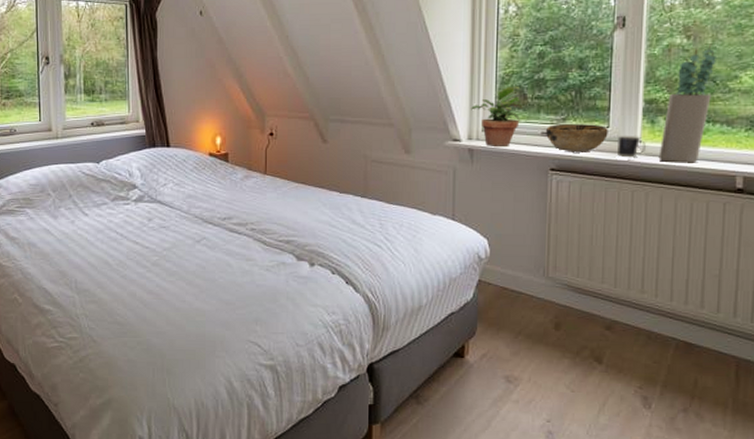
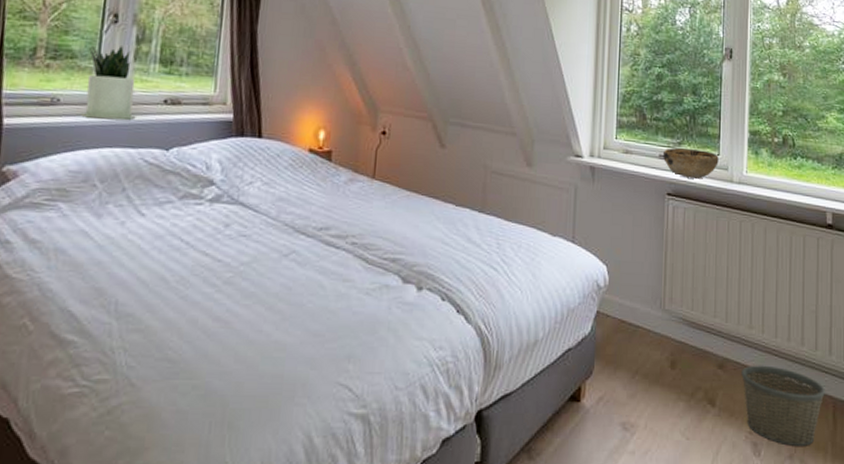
planter: none [32,82,72,144] -> present [81,46,136,121]
potted plant: present [471,86,523,146] -> none [593,105,642,167]
mug: present [617,135,646,159] -> none [727,163,751,189]
basket: none [631,326,727,401] -> present [741,365,825,446]
vase: present [658,43,718,165] -> none [762,83,808,198]

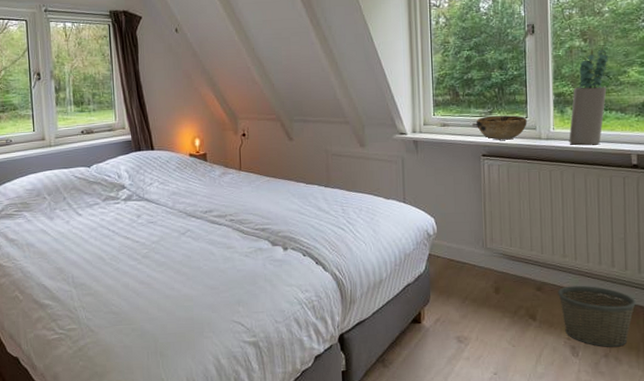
planter: present [81,46,136,121] -> none [25,96,64,152]
vase: none [762,83,808,198] -> present [569,45,609,147]

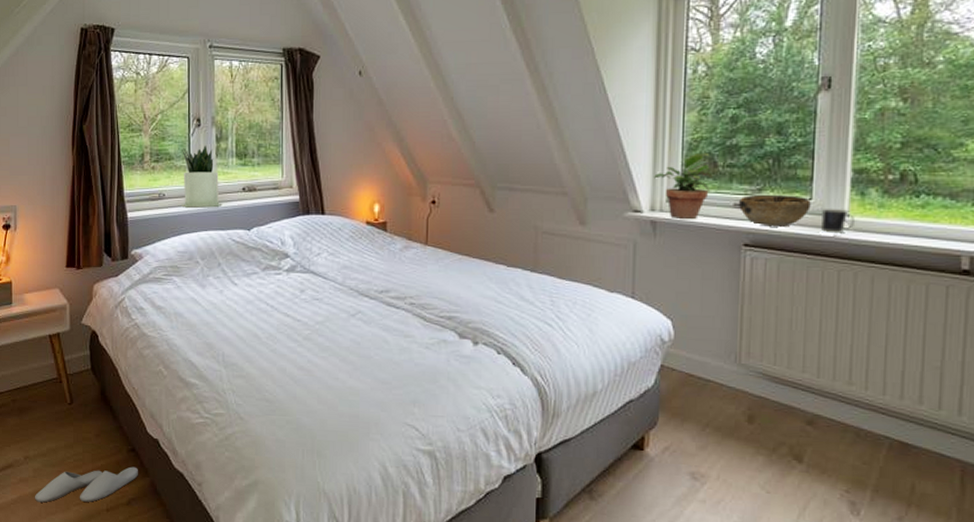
planter: none [25,96,64,152] -> present [181,145,222,209]
potted plant: none [413,85,456,138] -> present [654,152,713,219]
mug: none [535,123,558,144] -> present [821,208,854,235]
basket: present [558,285,636,347] -> none [837,422,951,510]
vase: present [569,45,609,147] -> none [869,107,939,242]

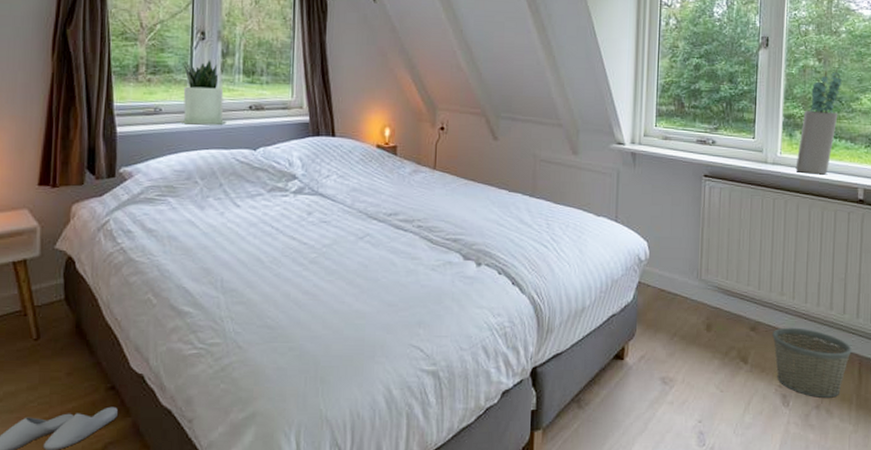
potted plant: present [654,152,713,219] -> none [634,94,681,152]
decorative bowl: present [739,195,811,228] -> none [701,133,754,162]
mug: present [821,208,854,235] -> none [761,146,785,169]
basket: none [837,422,951,510] -> present [772,327,852,398]
vase: none [869,107,939,242] -> present [795,67,843,176]

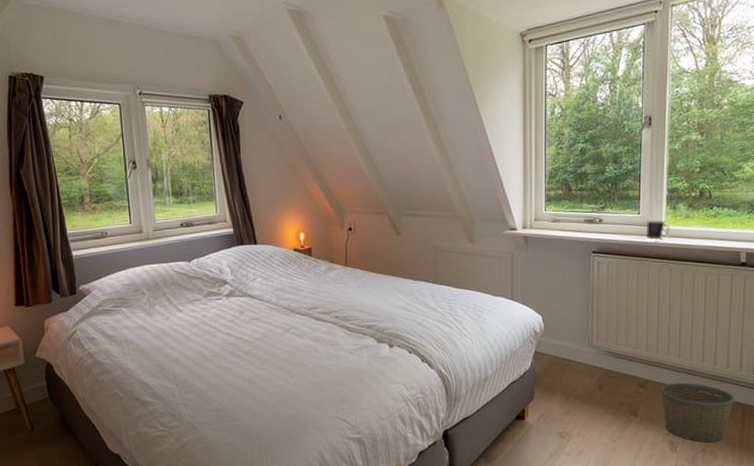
planter: present [180,60,226,126] -> none [120,186,163,245]
mug: none [761,146,785,169] -> present [647,219,669,241]
vase: present [795,67,843,176] -> none [679,139,725,244]

